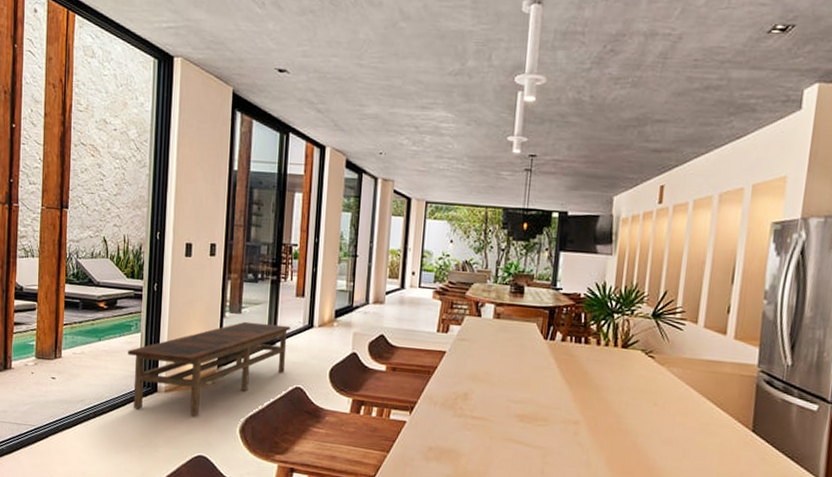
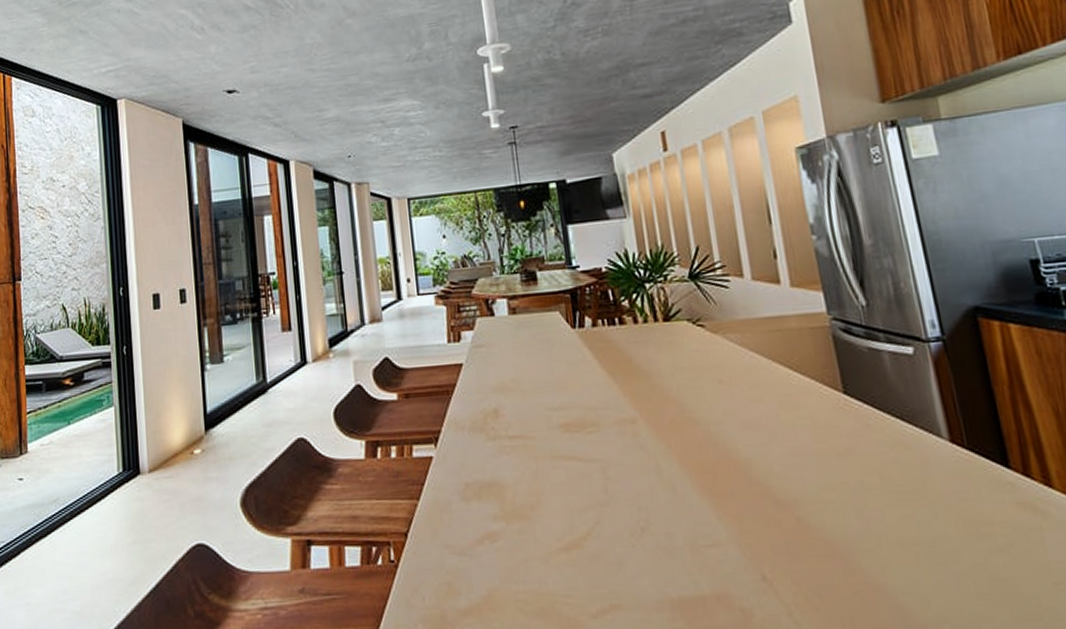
wooden bench: present [128,321,291,417] -> none [102,367,283,499]

